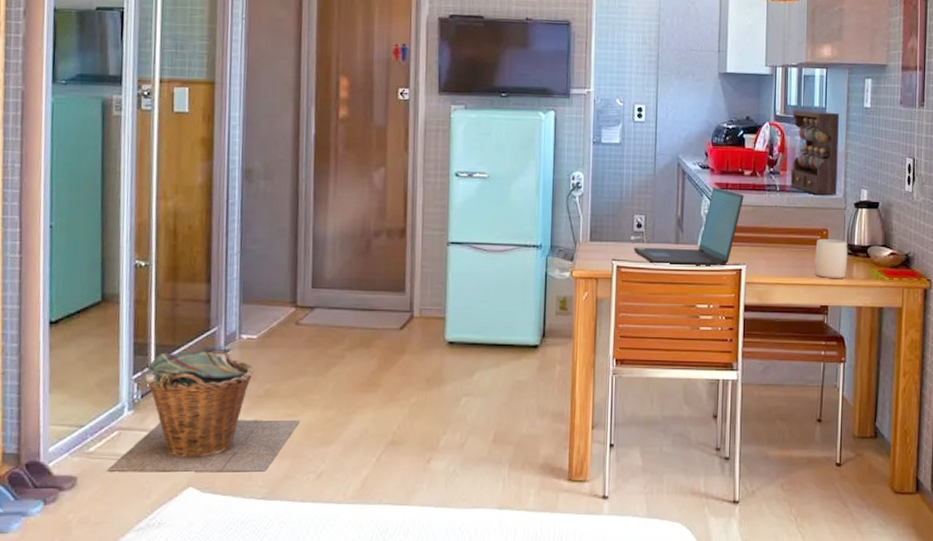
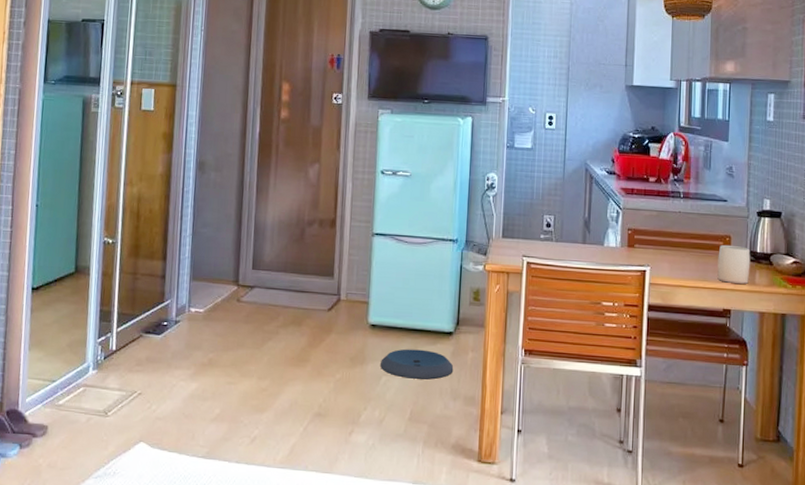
laundry basket: present [106,349,301,472] -> none [72,319,238,433]
robot vacuum: none [460,366,540,397] -> present [380,349,454,380]
laptop: present [634,188,744,268] -> none [543,192,649,268]
spice rack: present [791,110,839,196] -> none [694,122,742,204]

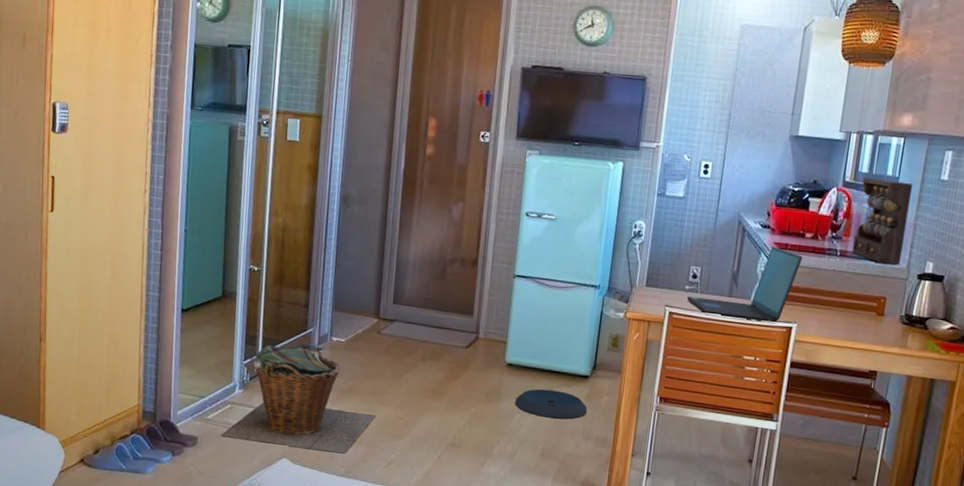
laundry basket: none [72,319,238,433] -> present [220,345,377,454]
laptop: none [543,192,649,268] -> present [687,247,803,324]
spice rack: none [694,122,742,204] -> present [852,178,912,265]
mug: present [717,244,751,285] -> none [866,305,905,347]

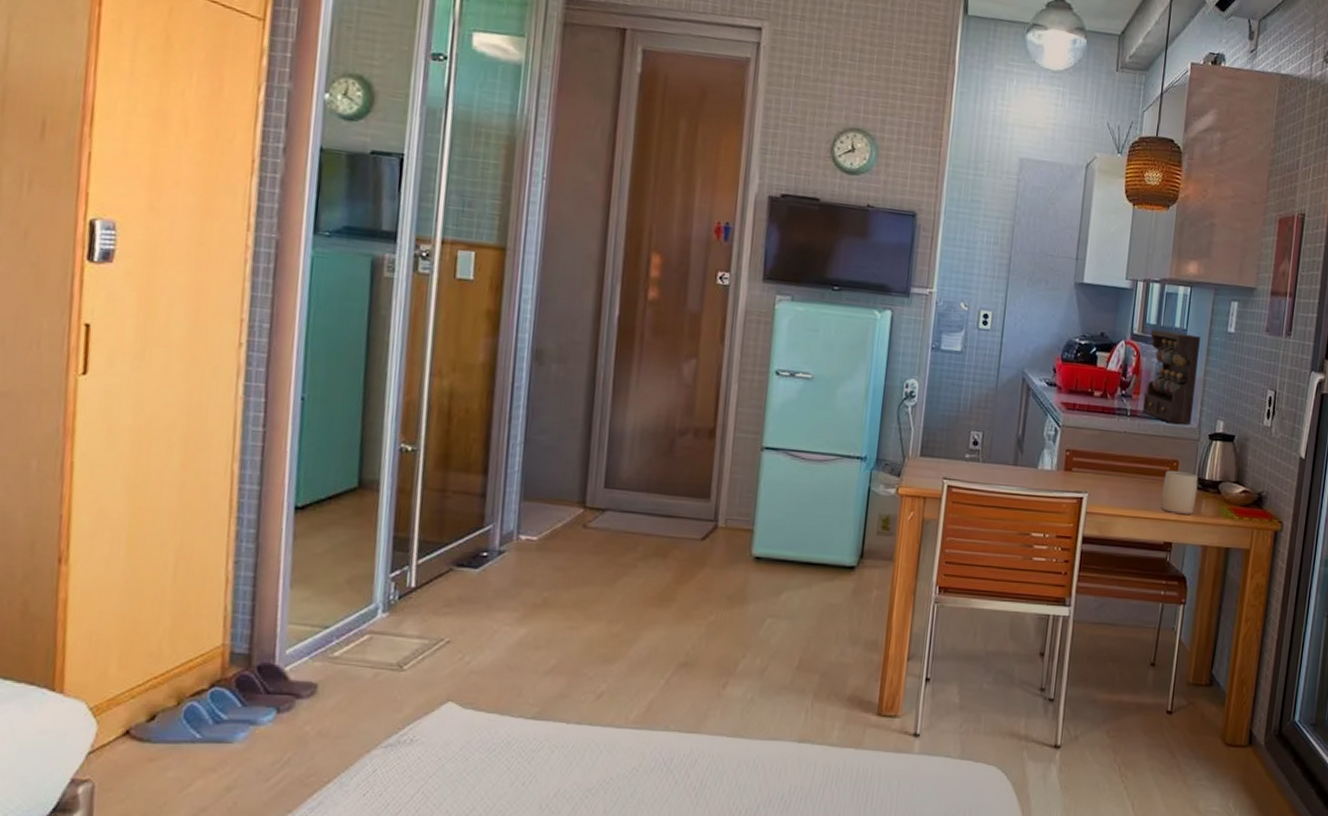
laundry basket: present [220,345,377,454] -> none [353,549,582,689]
robot vacuum: present [515,388,588,419] -> none [765,585,854,622]
laptop: present [687,247,803,324] -> none [968,407,1092,495]
mug: none [866,305,905,347] -> present [1160,470,1198,515]

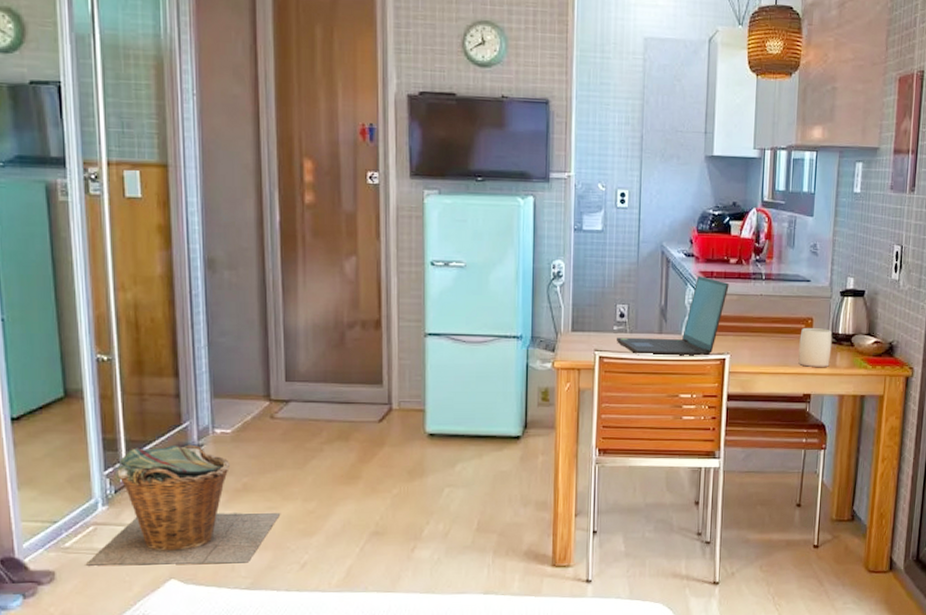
laundry basket: none [353,549,582,689] -> present [85,444,281,566]
laptop: none [968,407,1092,495] -> present [617,276,729,357]
spice rack: present [1143,330,1200,425] -> none [777,195,828,284]

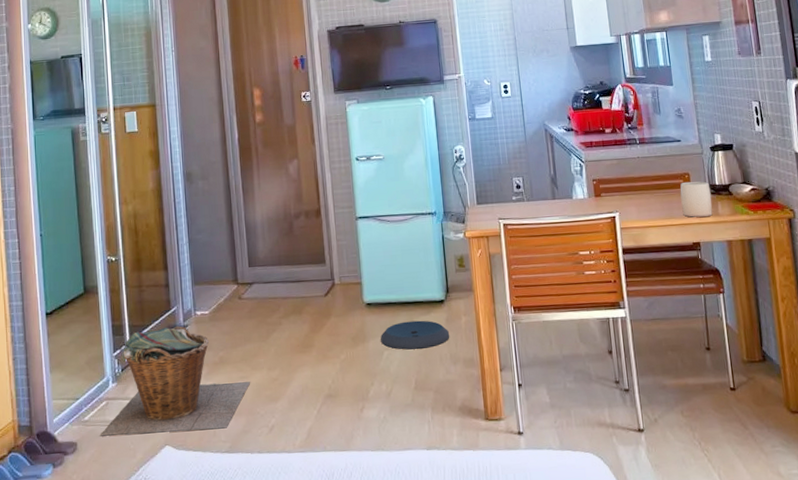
robot vacuum: none [442,457,523,488] -> present [381,320,450,350]
laptop: present [617,276,729,357] -> none [516,147,608,220]

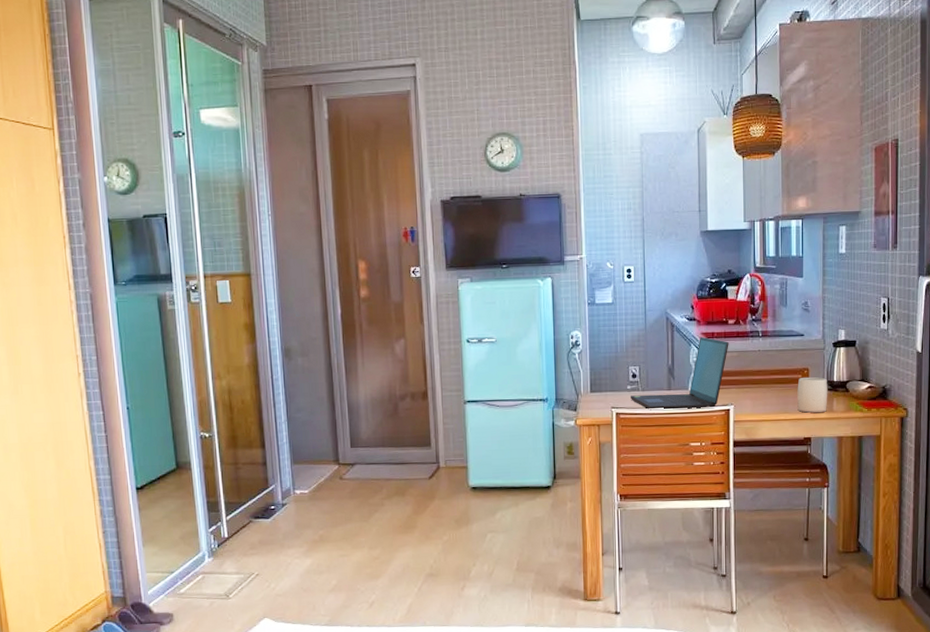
laundry basket: present [100,326,251,436] -> none [196,504,352,608]
robot vacuum: present [381,320,450,350] -> none [485,505,554,533]
laptop: none [516,147,608,220] -> present [631,337,729,410]

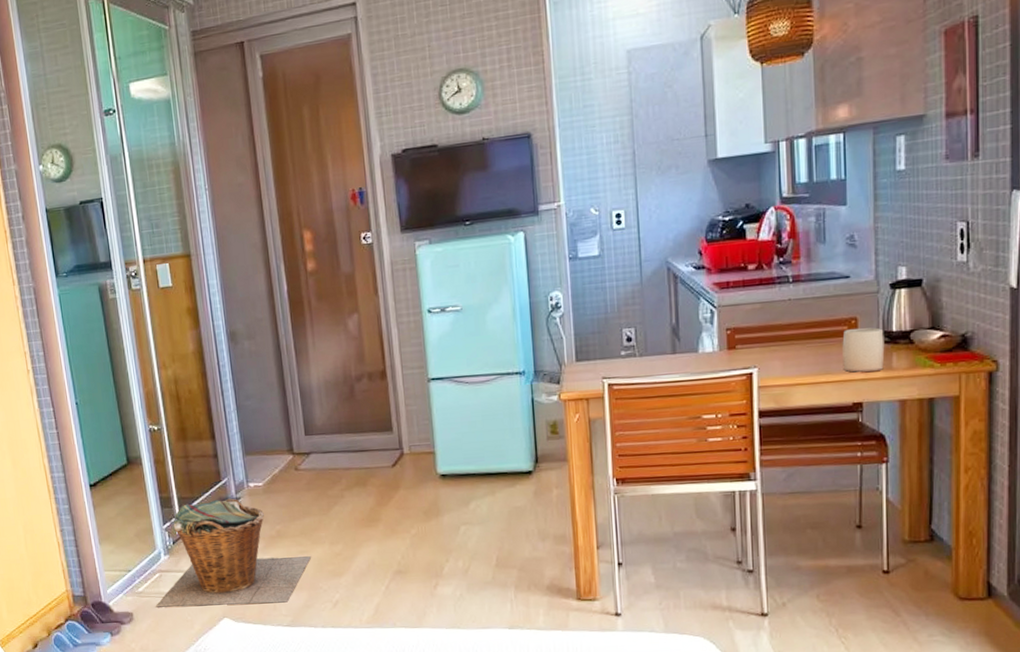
laundry basket: none [196,504,352,608] -> present [155,498,312,608]
laptop: present [631,337,729,410] -> none [626,288,750,379]

